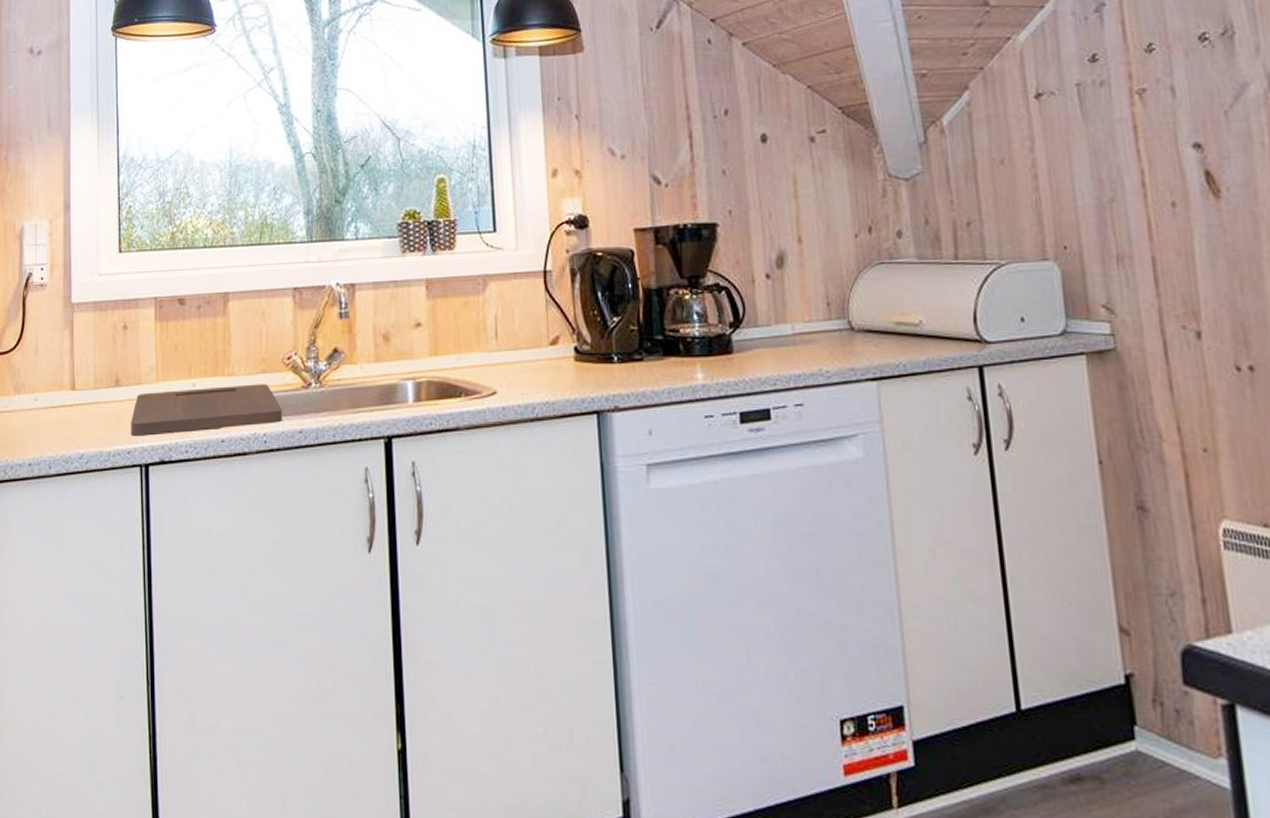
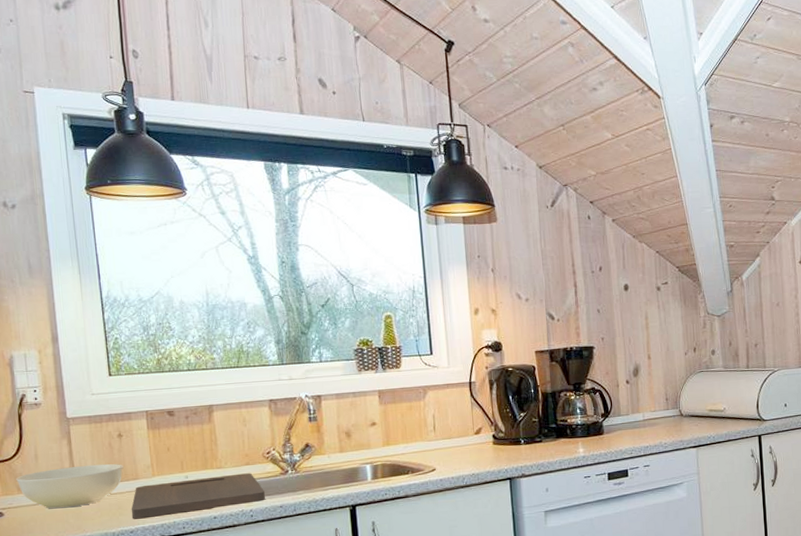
bowl: none [14,362,126,416] -> present [16,463,124,509]

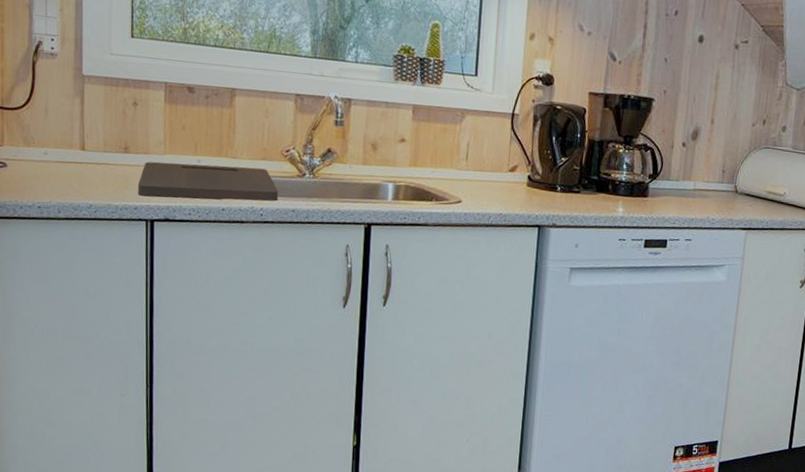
bowl: present [16,463,124,509] -> none [23,126,135,172]

